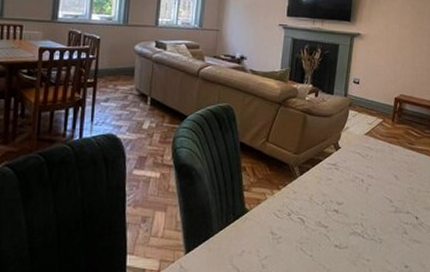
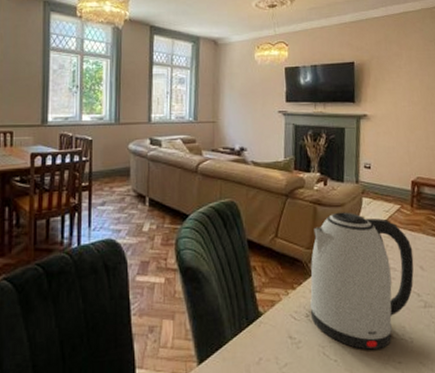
kettle: none [292,122,390,248] -> present [309,212,414,350]

